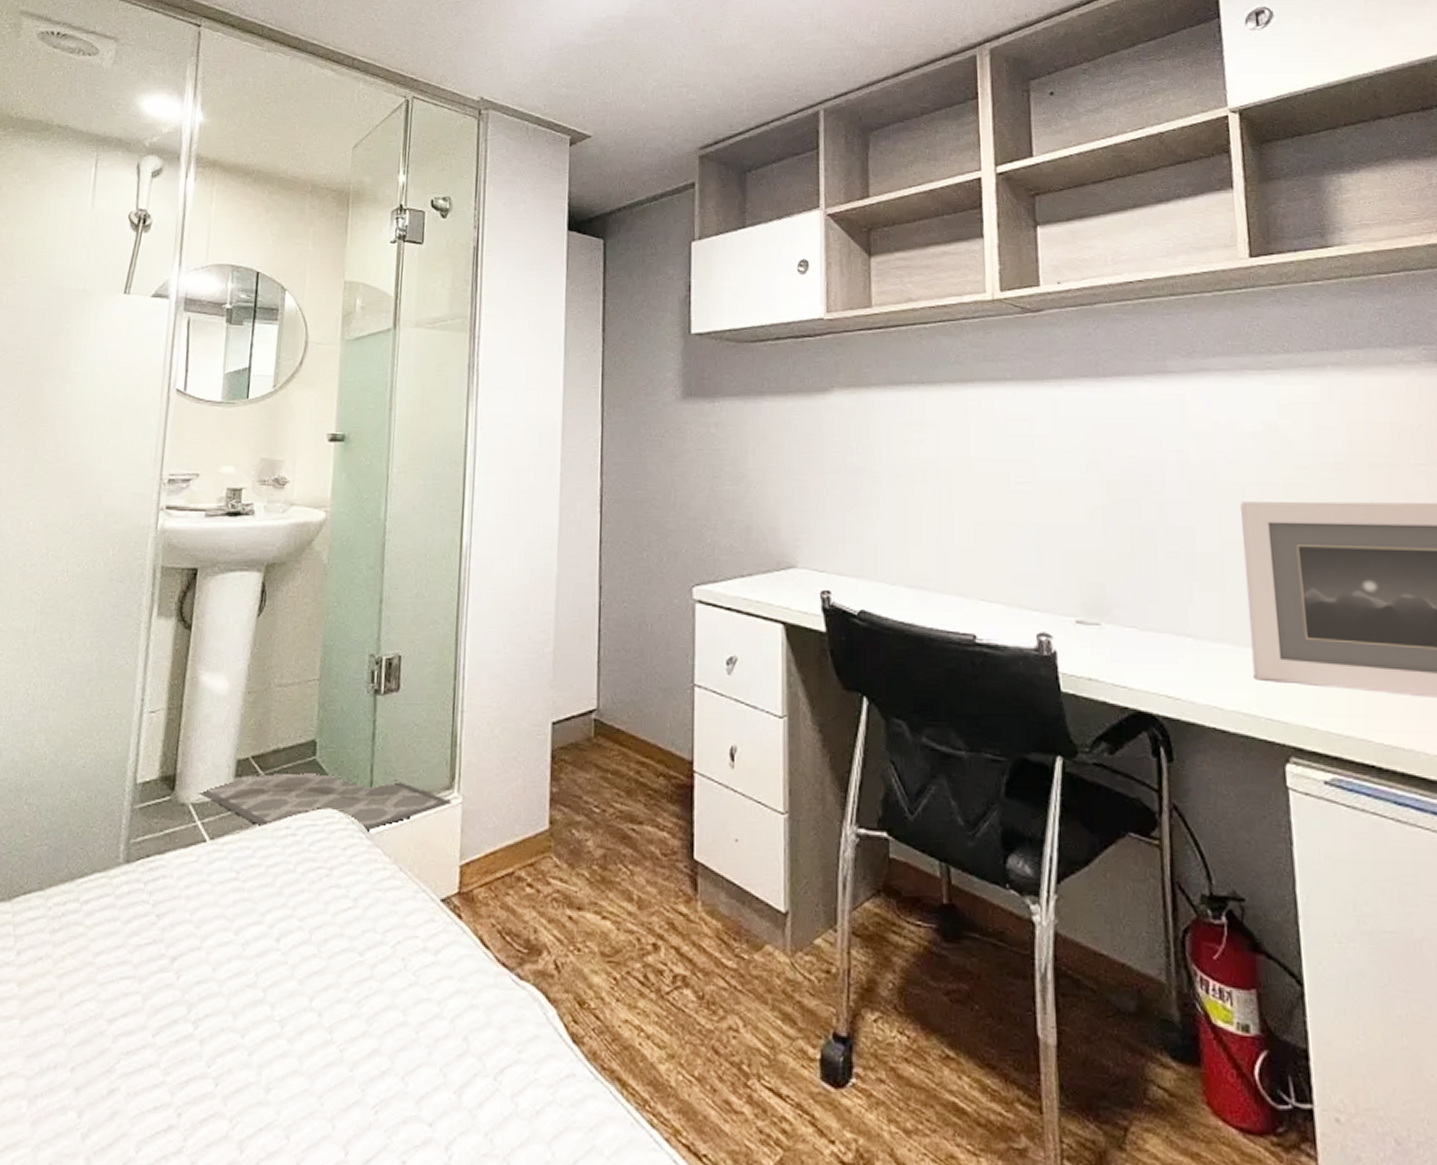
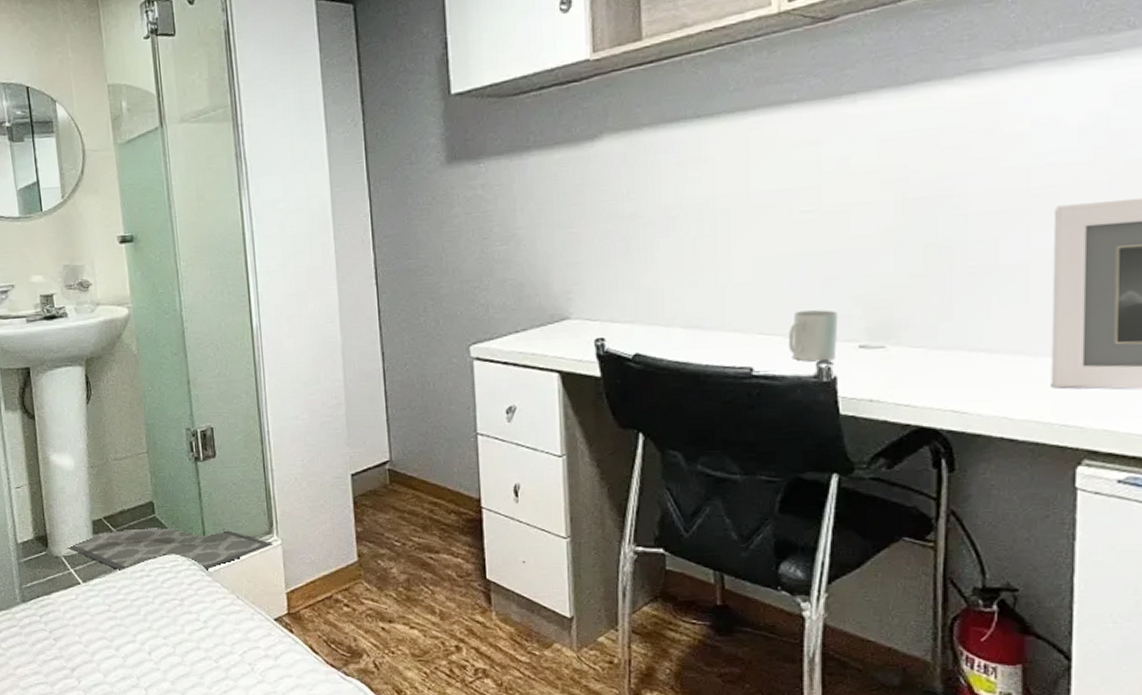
mug: none [1009,580,1056,634] -> present [788,310,838,362]

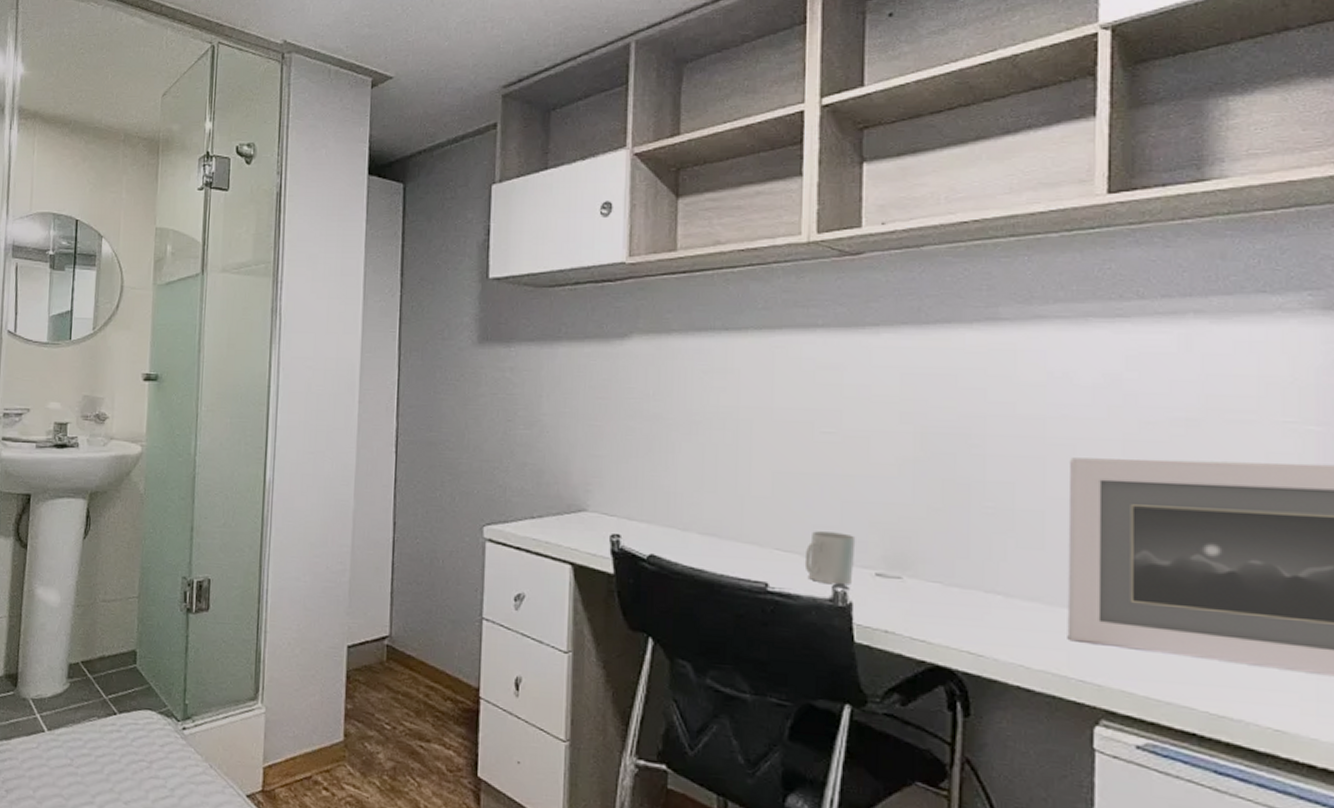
bath mat: present [66,528,274,572] -> none [36,677,257,733]

